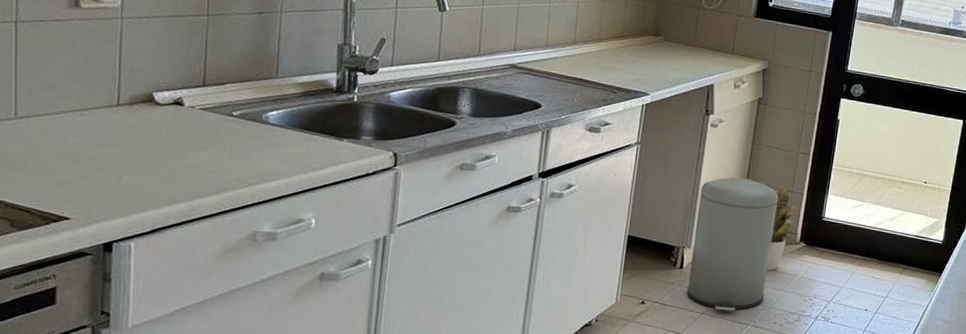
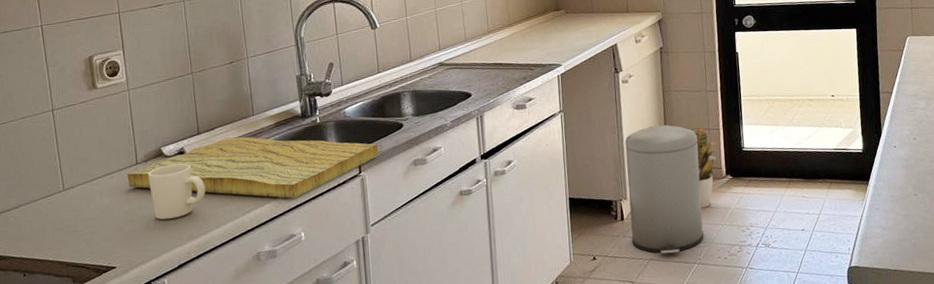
cutting board: none [102,97,422,180] -> present [127,136,379,199]
mug: none [129,113,202,177] -> present [148,163,205,220]

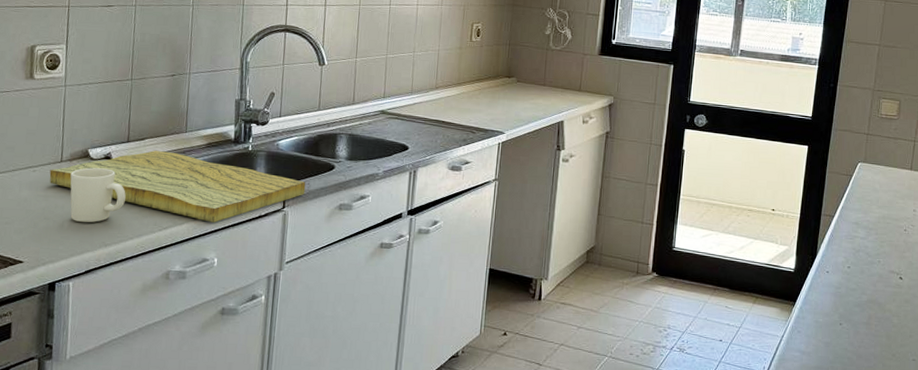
pedal bin: present [625,124,704,255] -> none [546,210,630,343]
potted plant: present [686,126,717,208] -> none [619,217,648,302]

